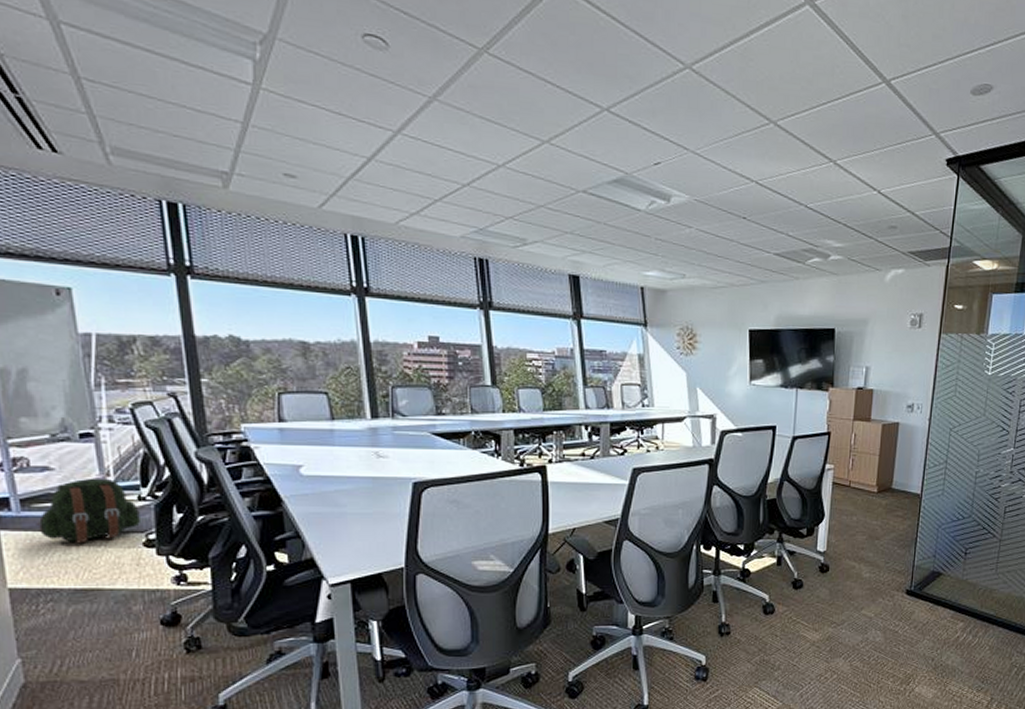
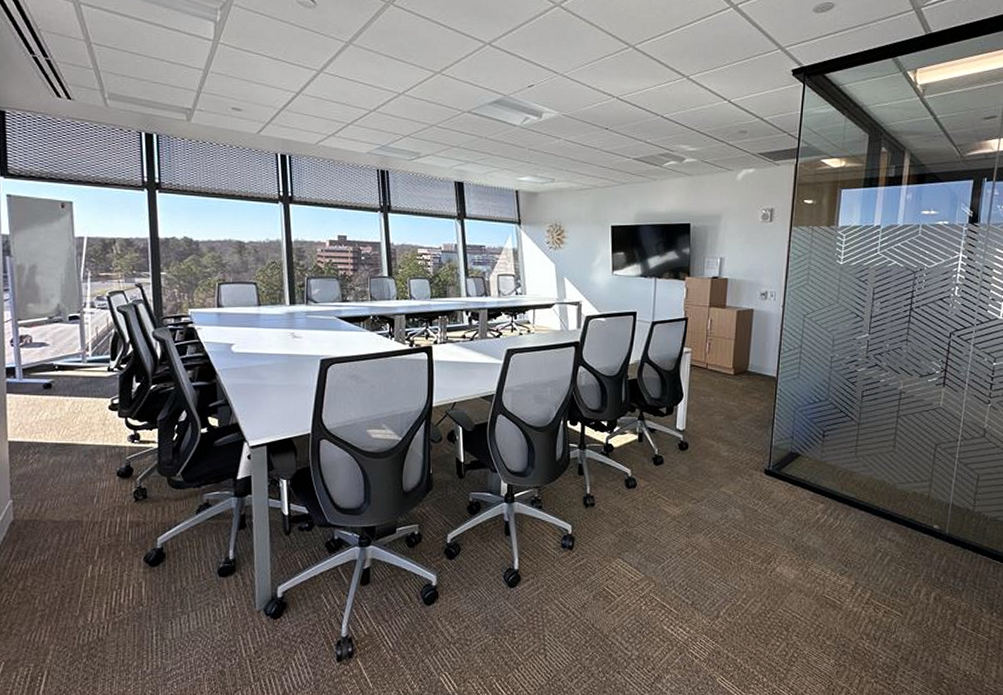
backpack: present [36,479,140,544] -> none [32,353,108,406]

